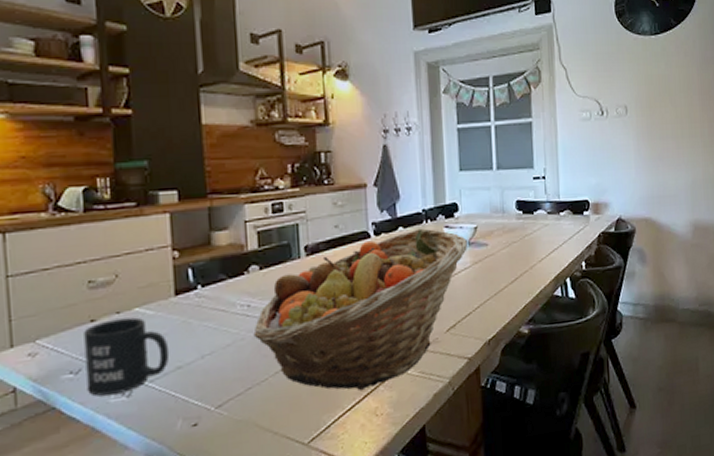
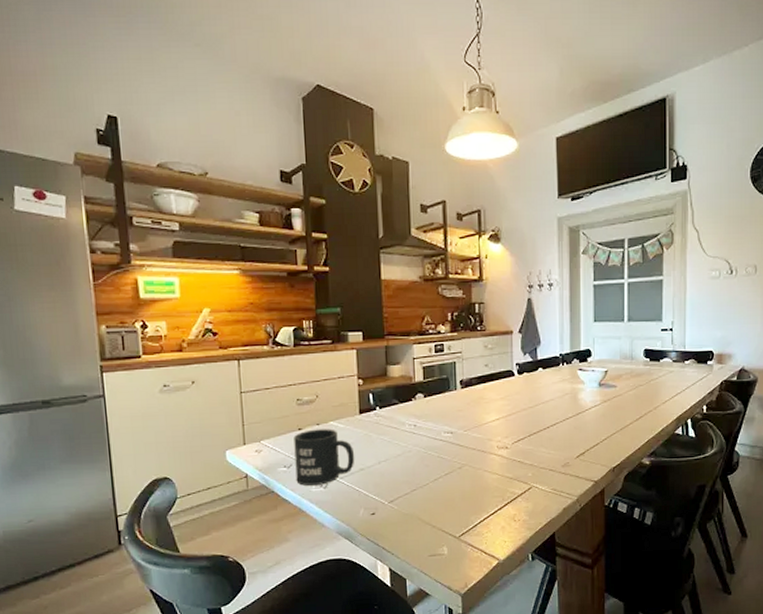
fruit basket: present [253,228,468,391] -> none [418,370,599,500]

